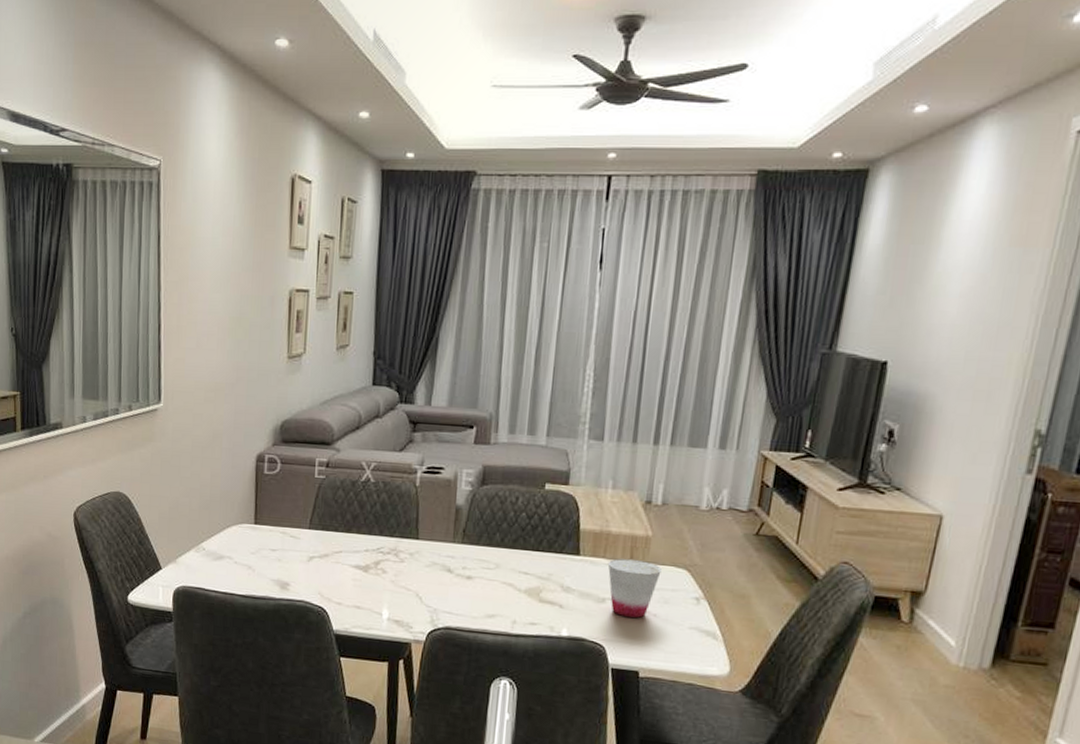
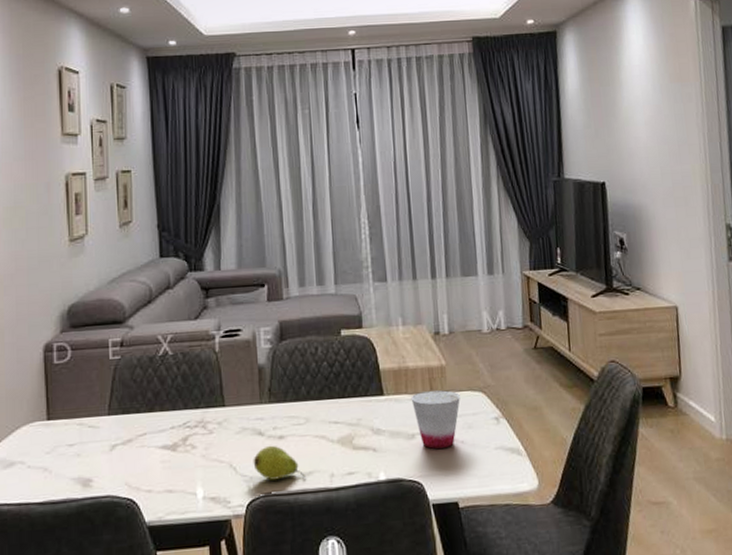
fruit: none [438,583,488,619] -> present [253,445,305,480]

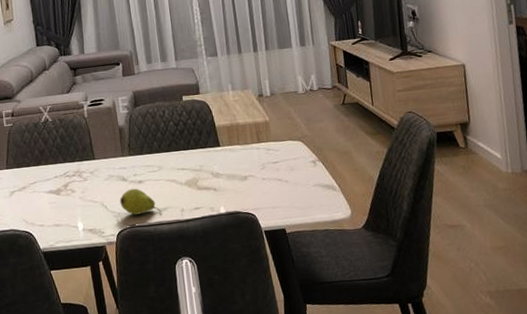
cup: present [411,389,460,450] -> none [242,140,283,188]

